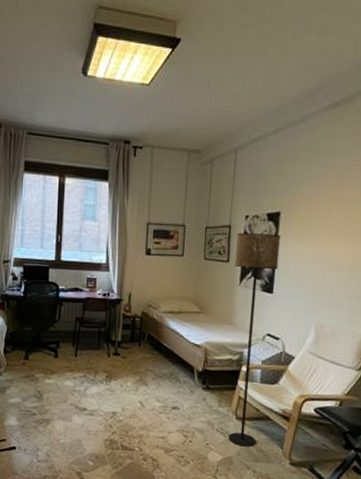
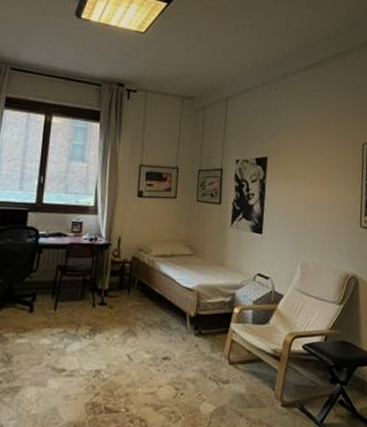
floor lamp: present [228,232,281,447] -> none [220,175,269,393]

